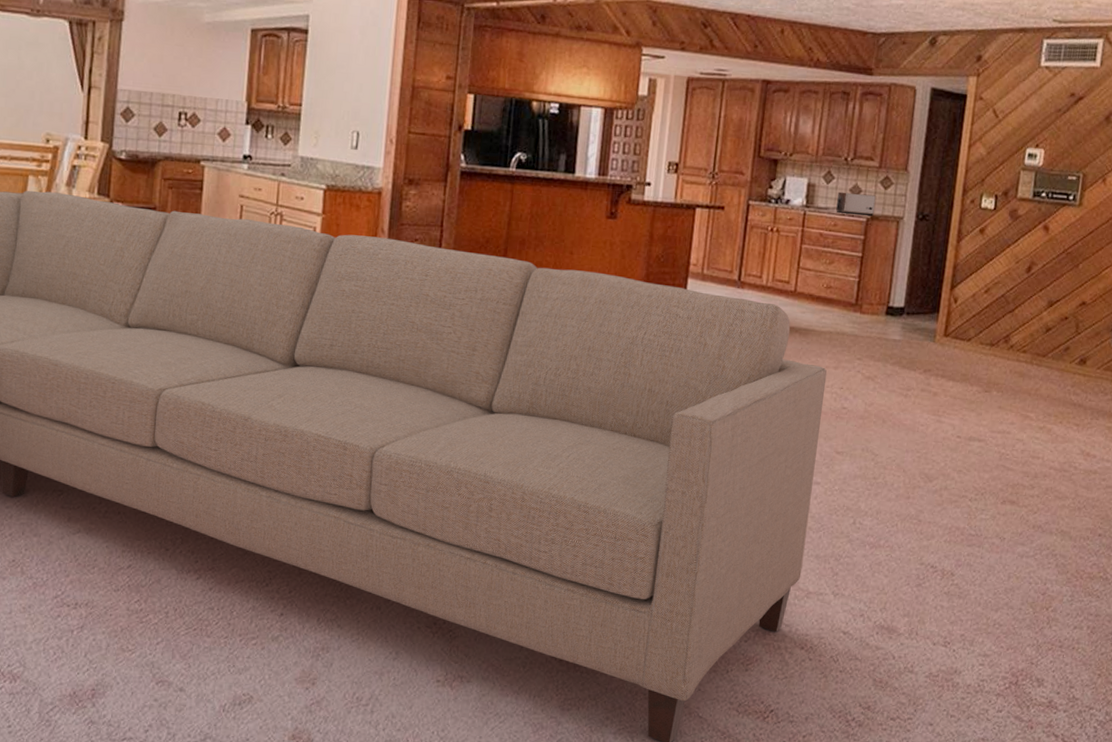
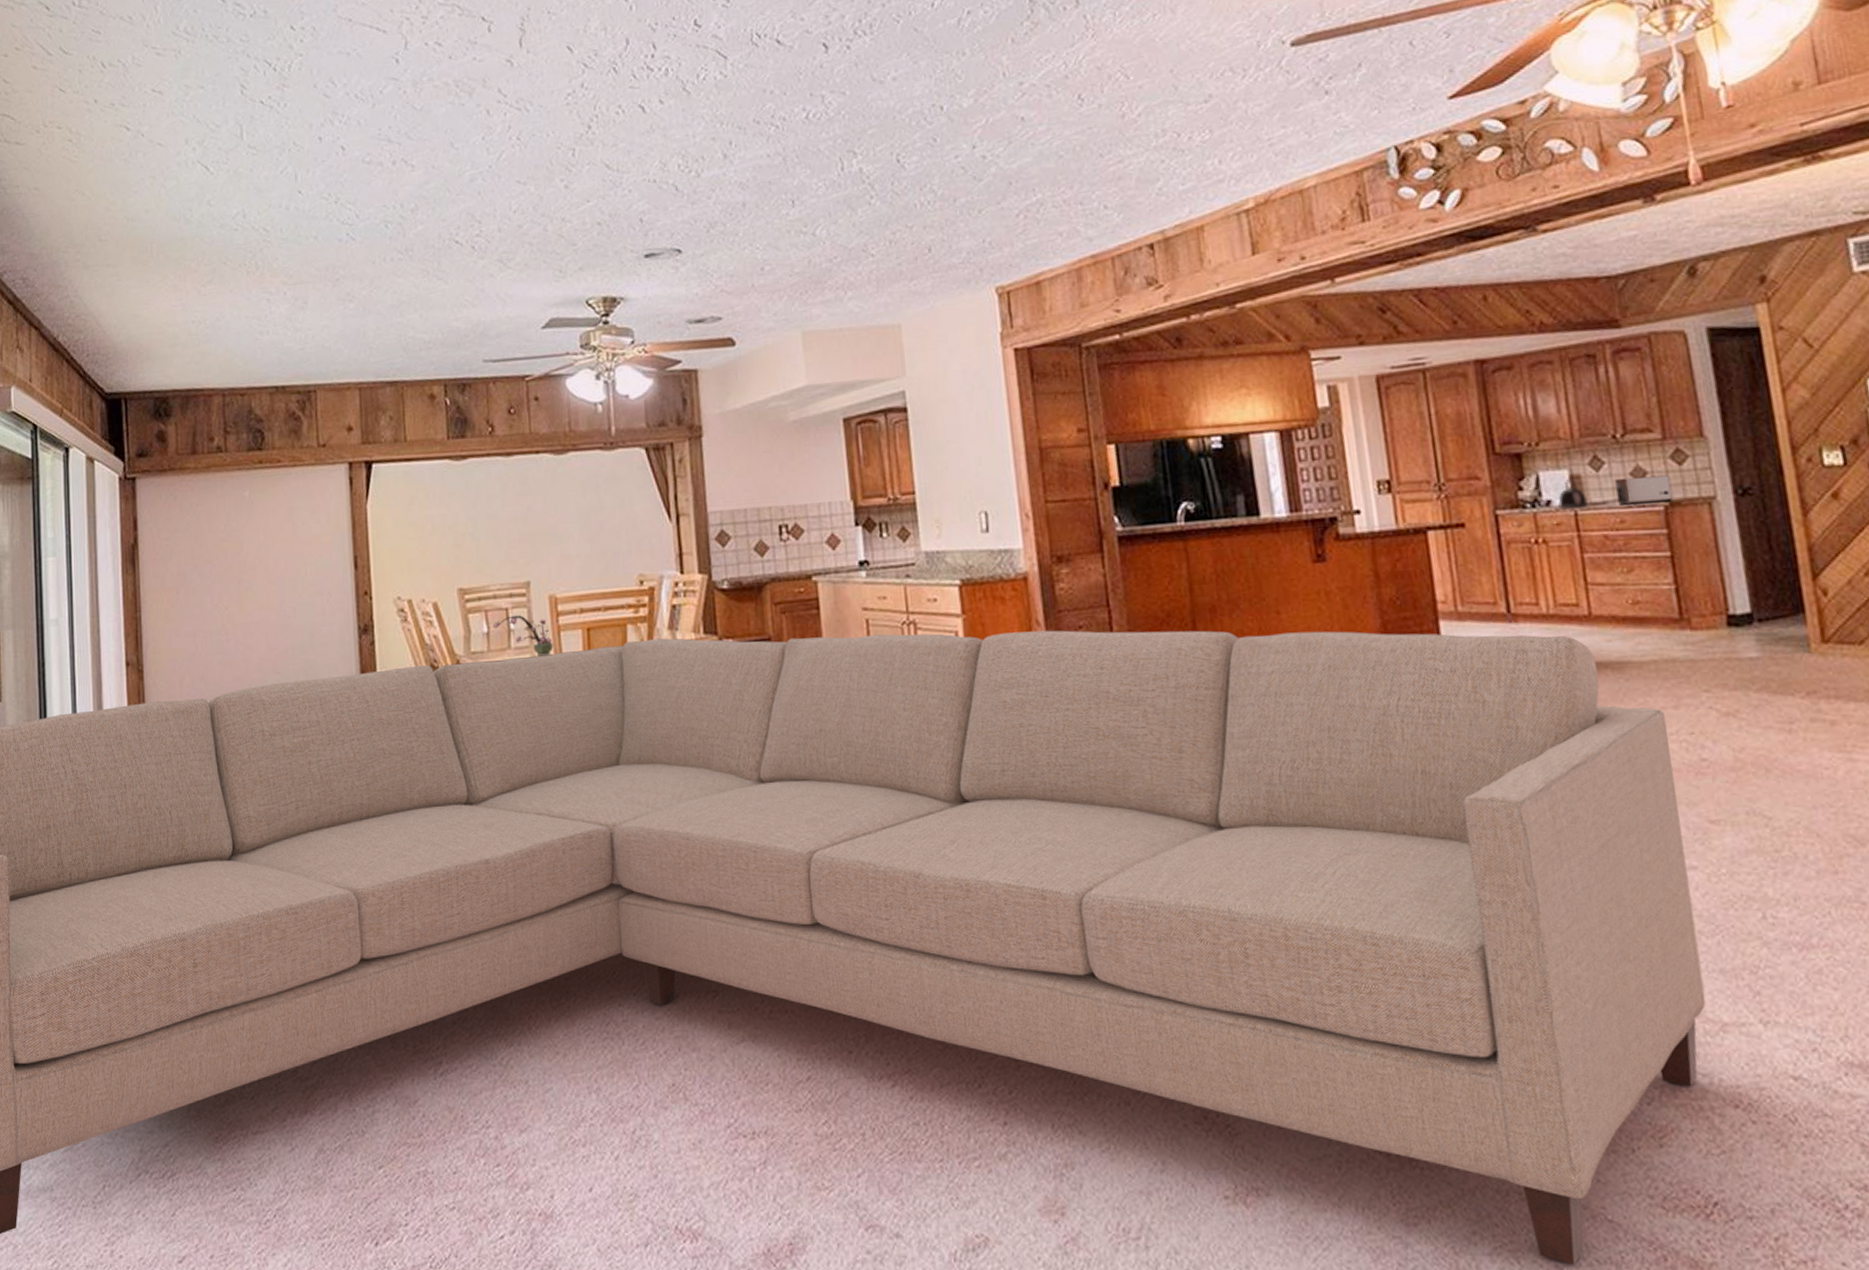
kettle: none [794,185,815,210] -> present [1558,478,1588,510]

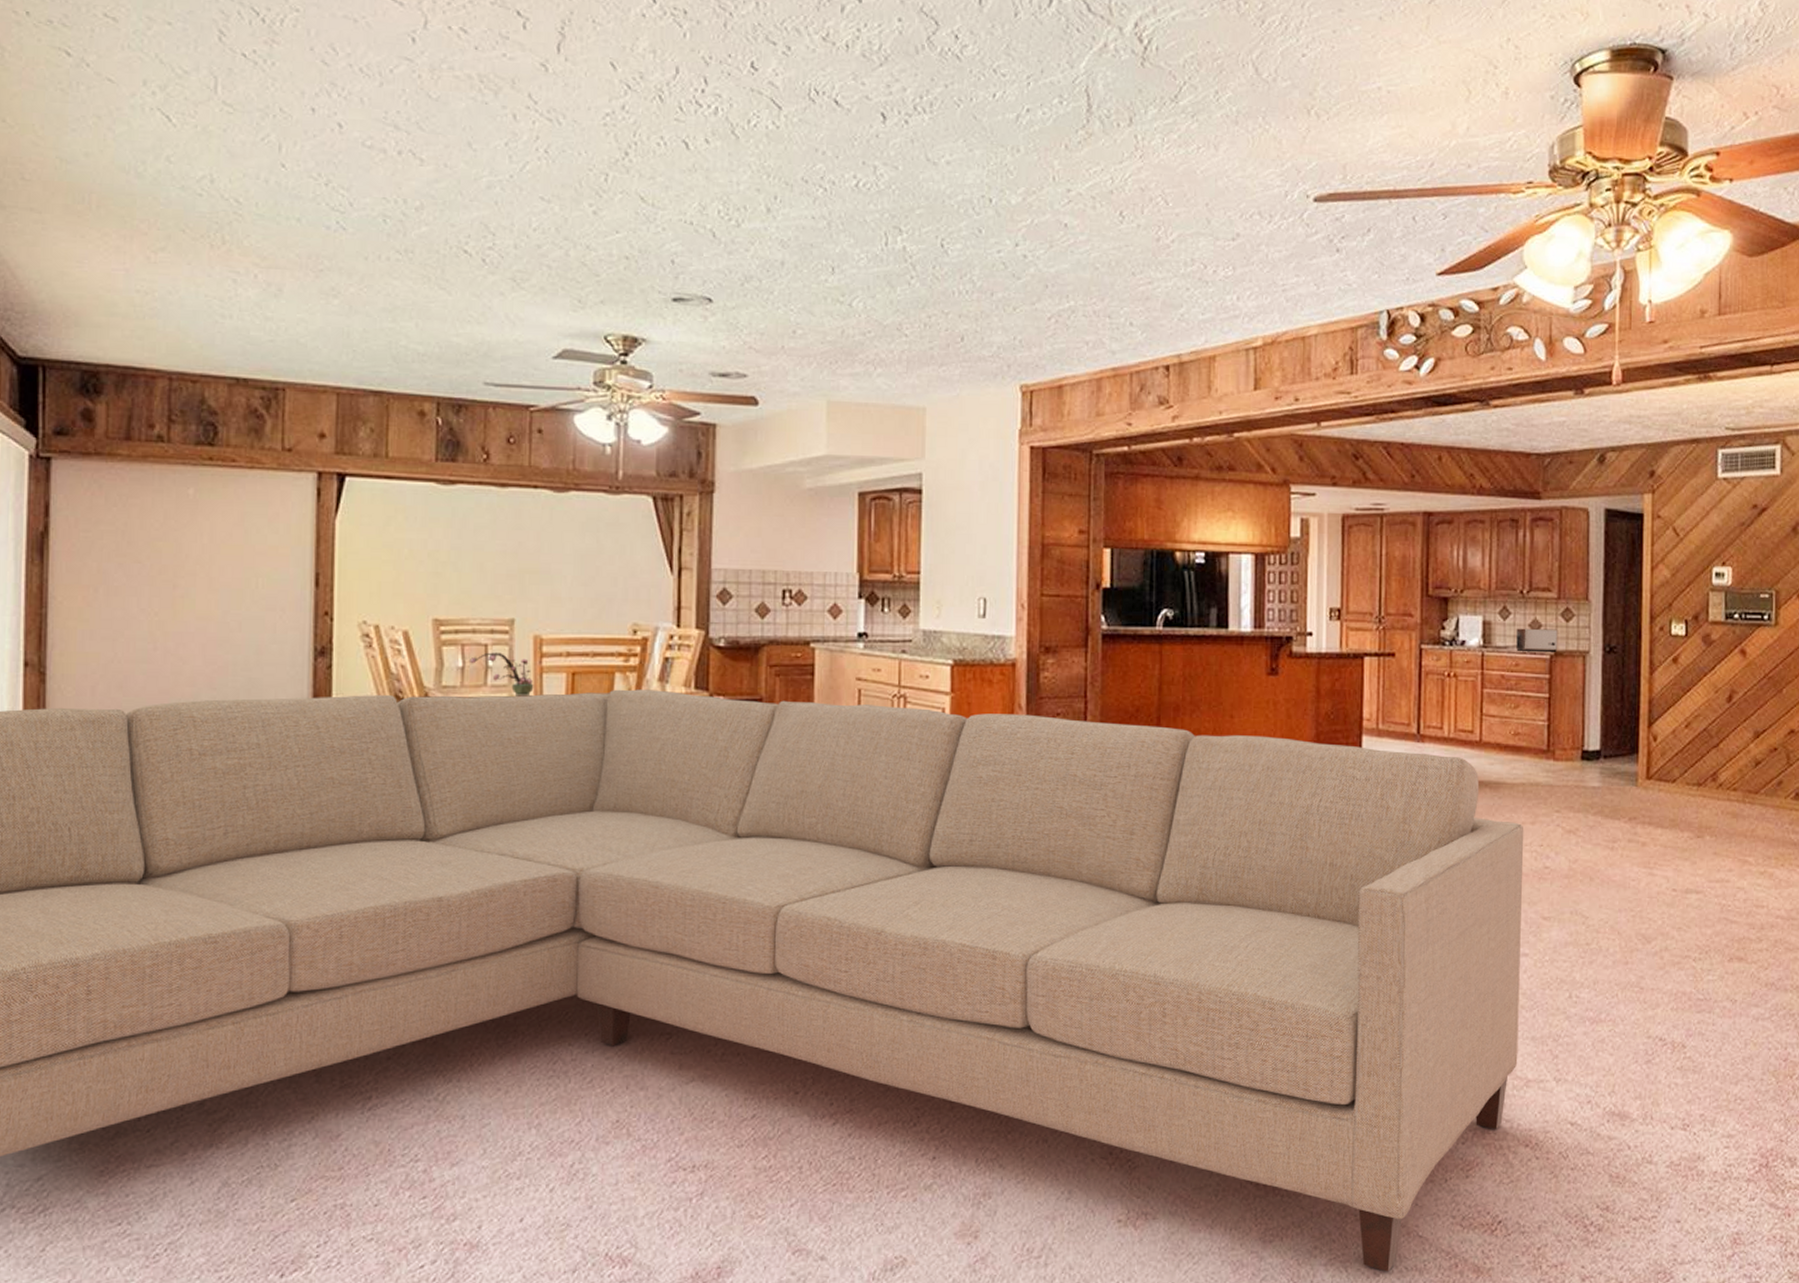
kettle: present [1558,478,1588,510] -> none [1470,623,1493,650]

